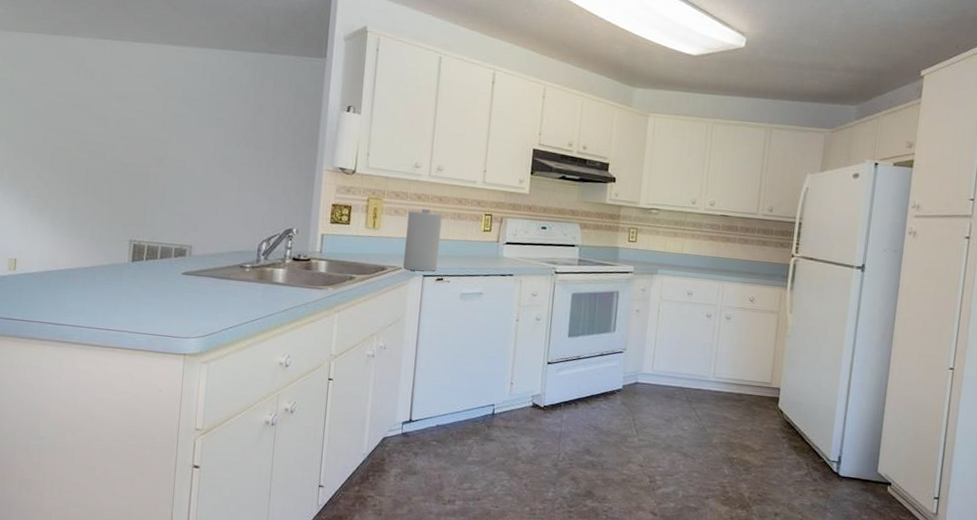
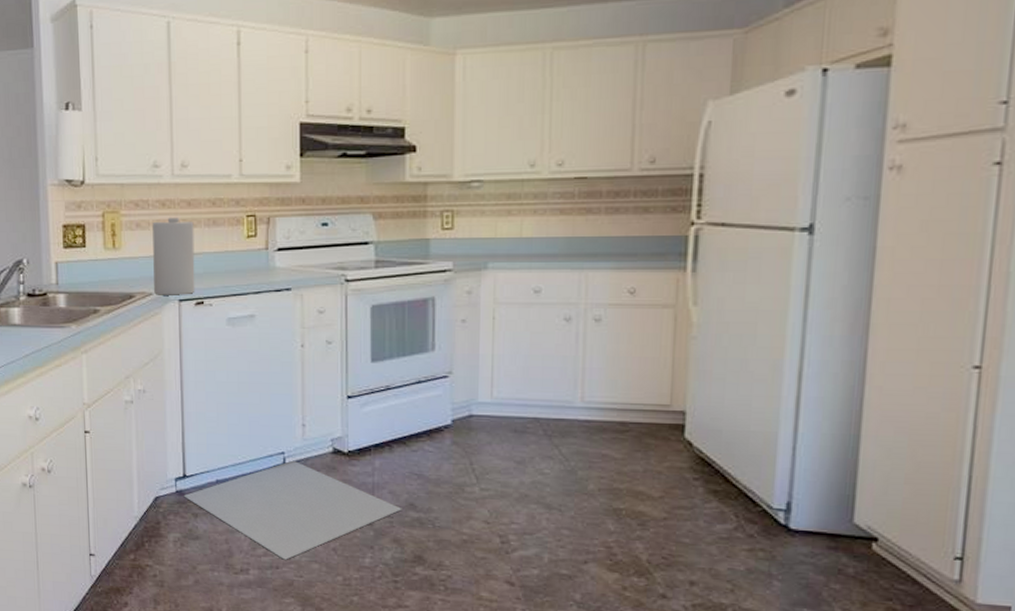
door mat: none [407,411,580,493] -> present [183,460,402,560]

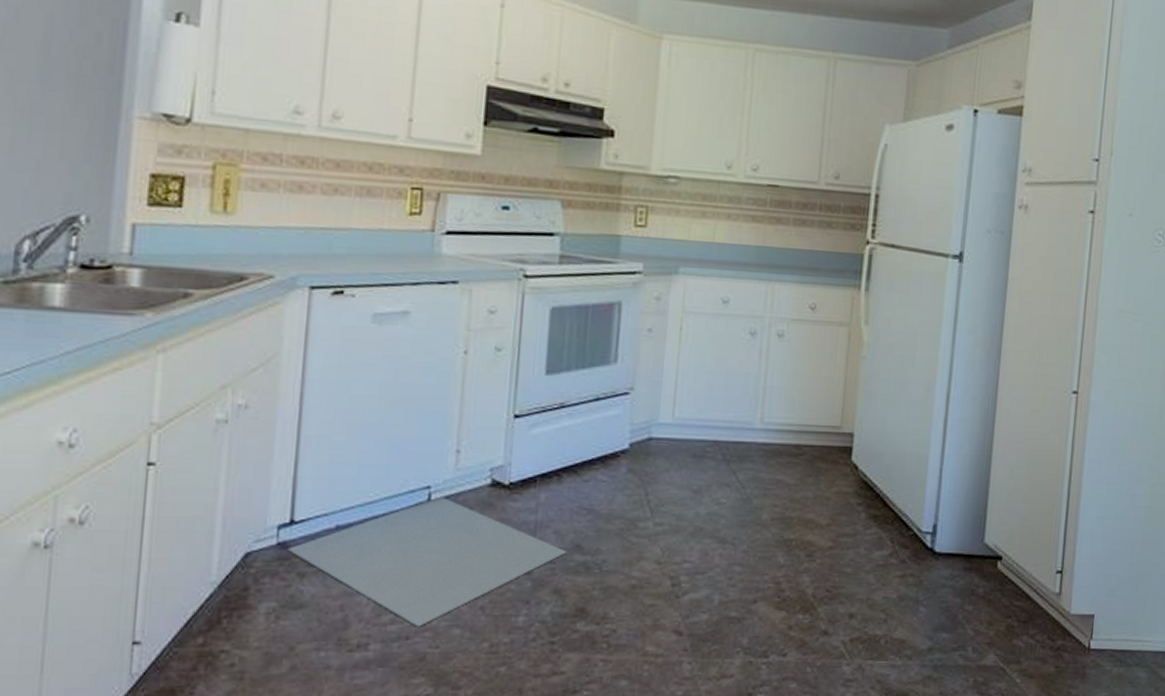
paper towel holder: present [152,218,195,295] -> none [276,180,341,282]

